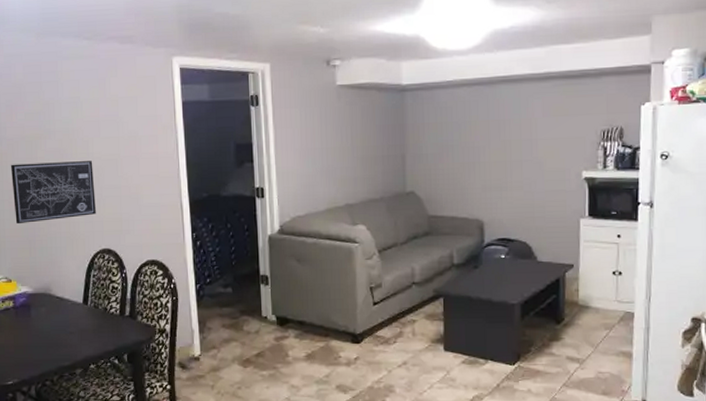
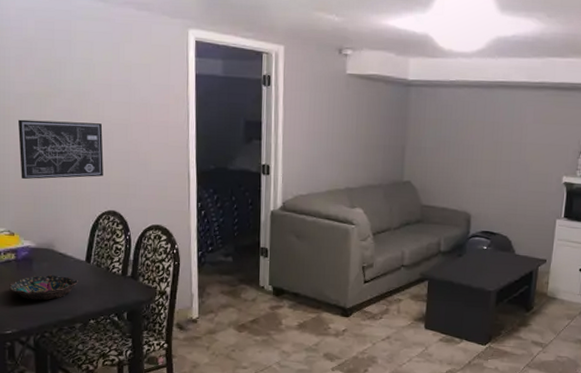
bowl: none [8,319,77,348] -> present [8,274,79,300]

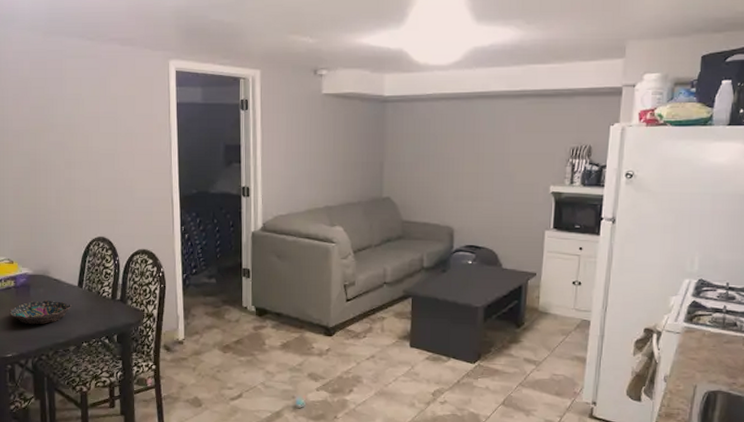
wall art: present [18,119,104,180] -> none [16,154,93,211]

